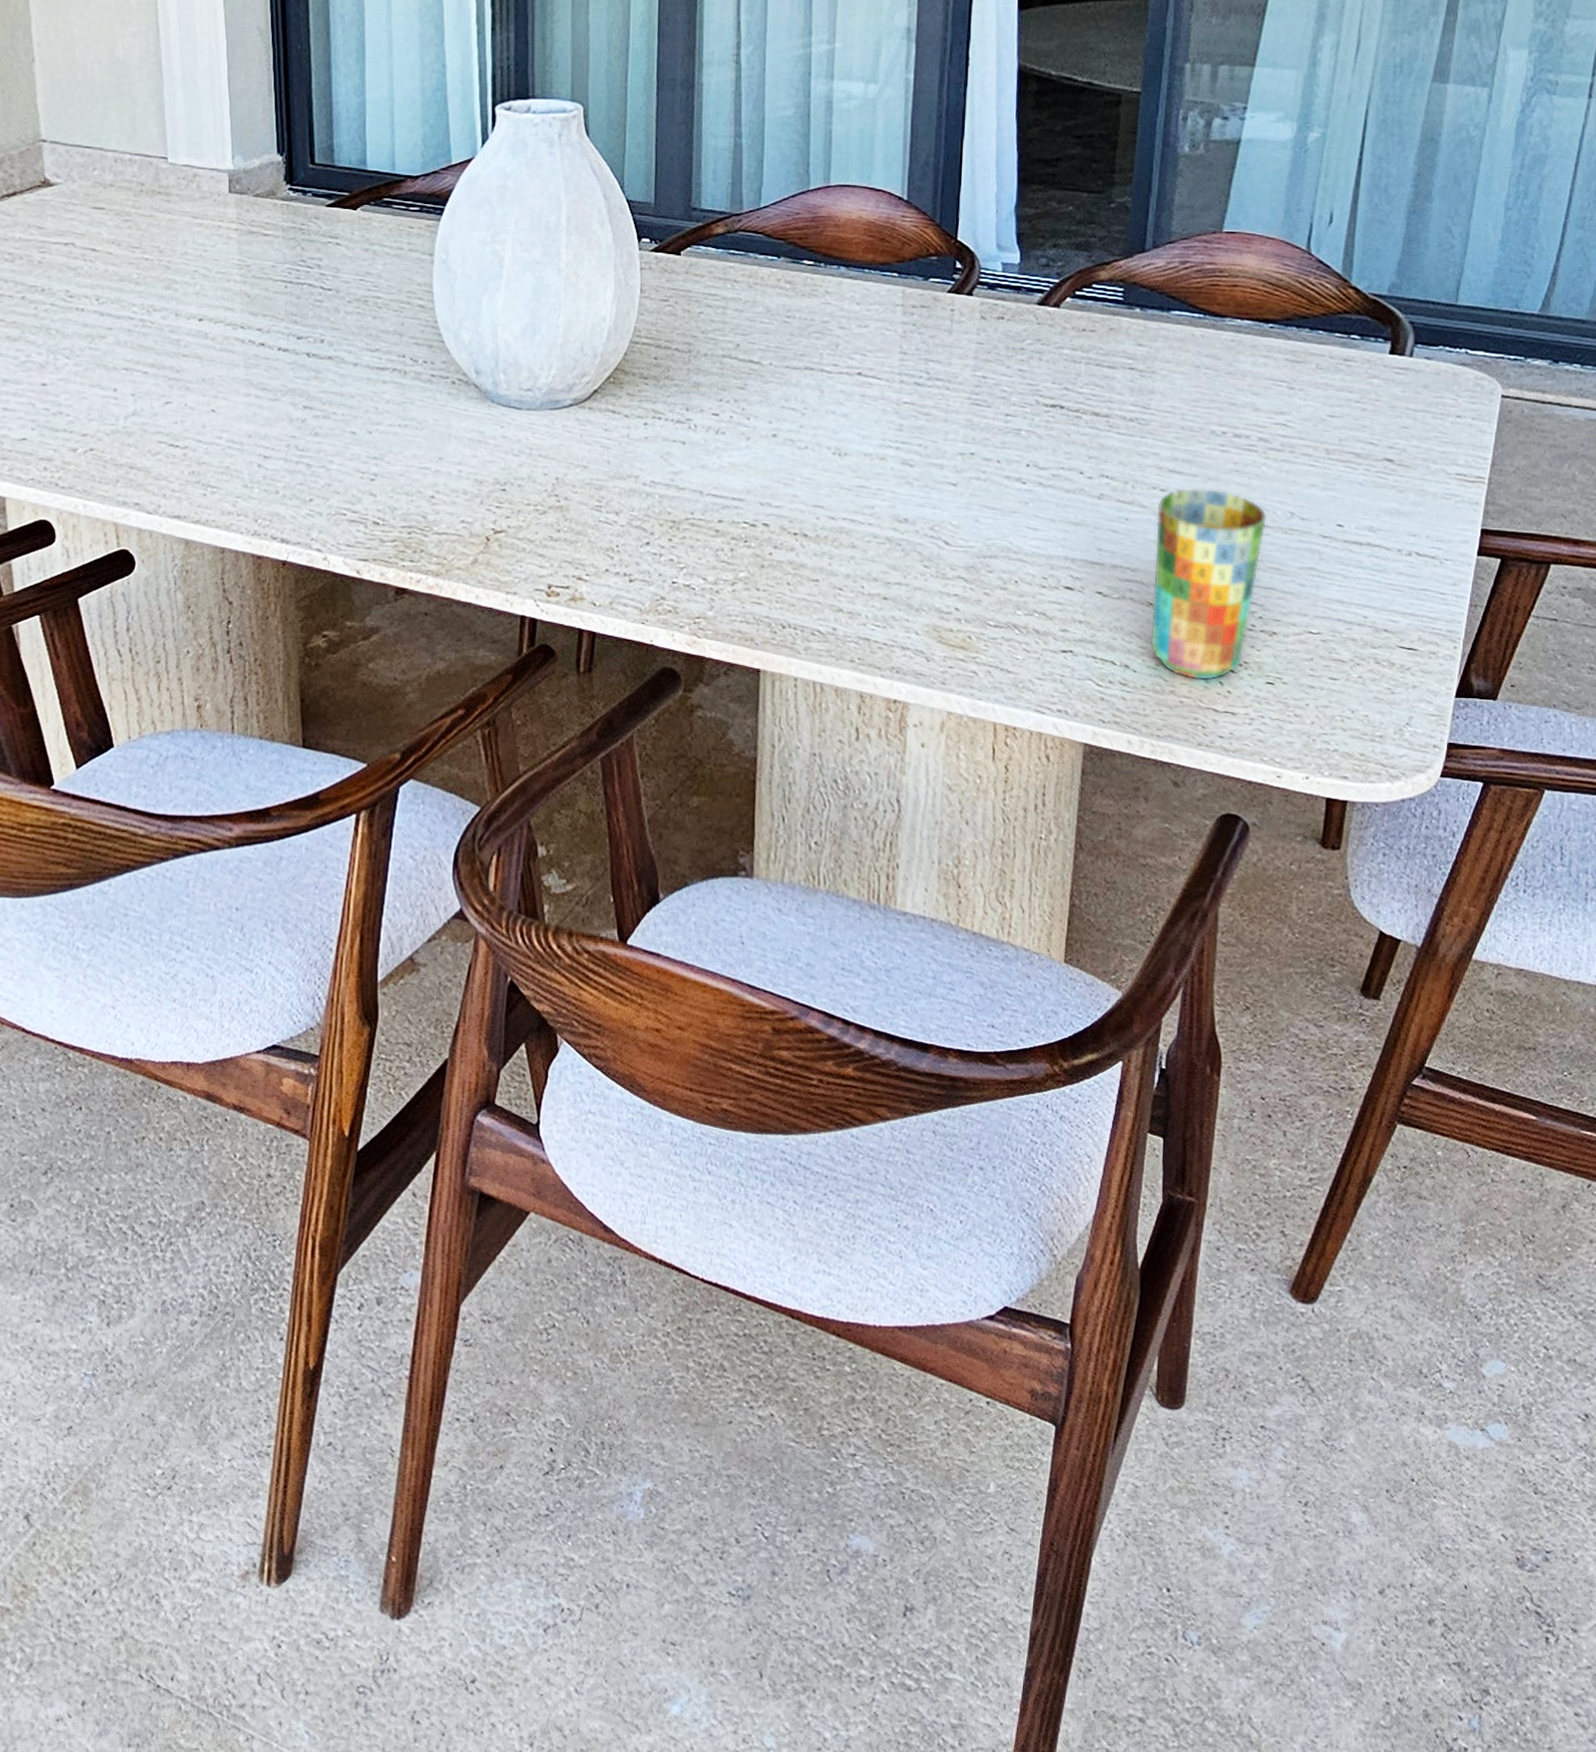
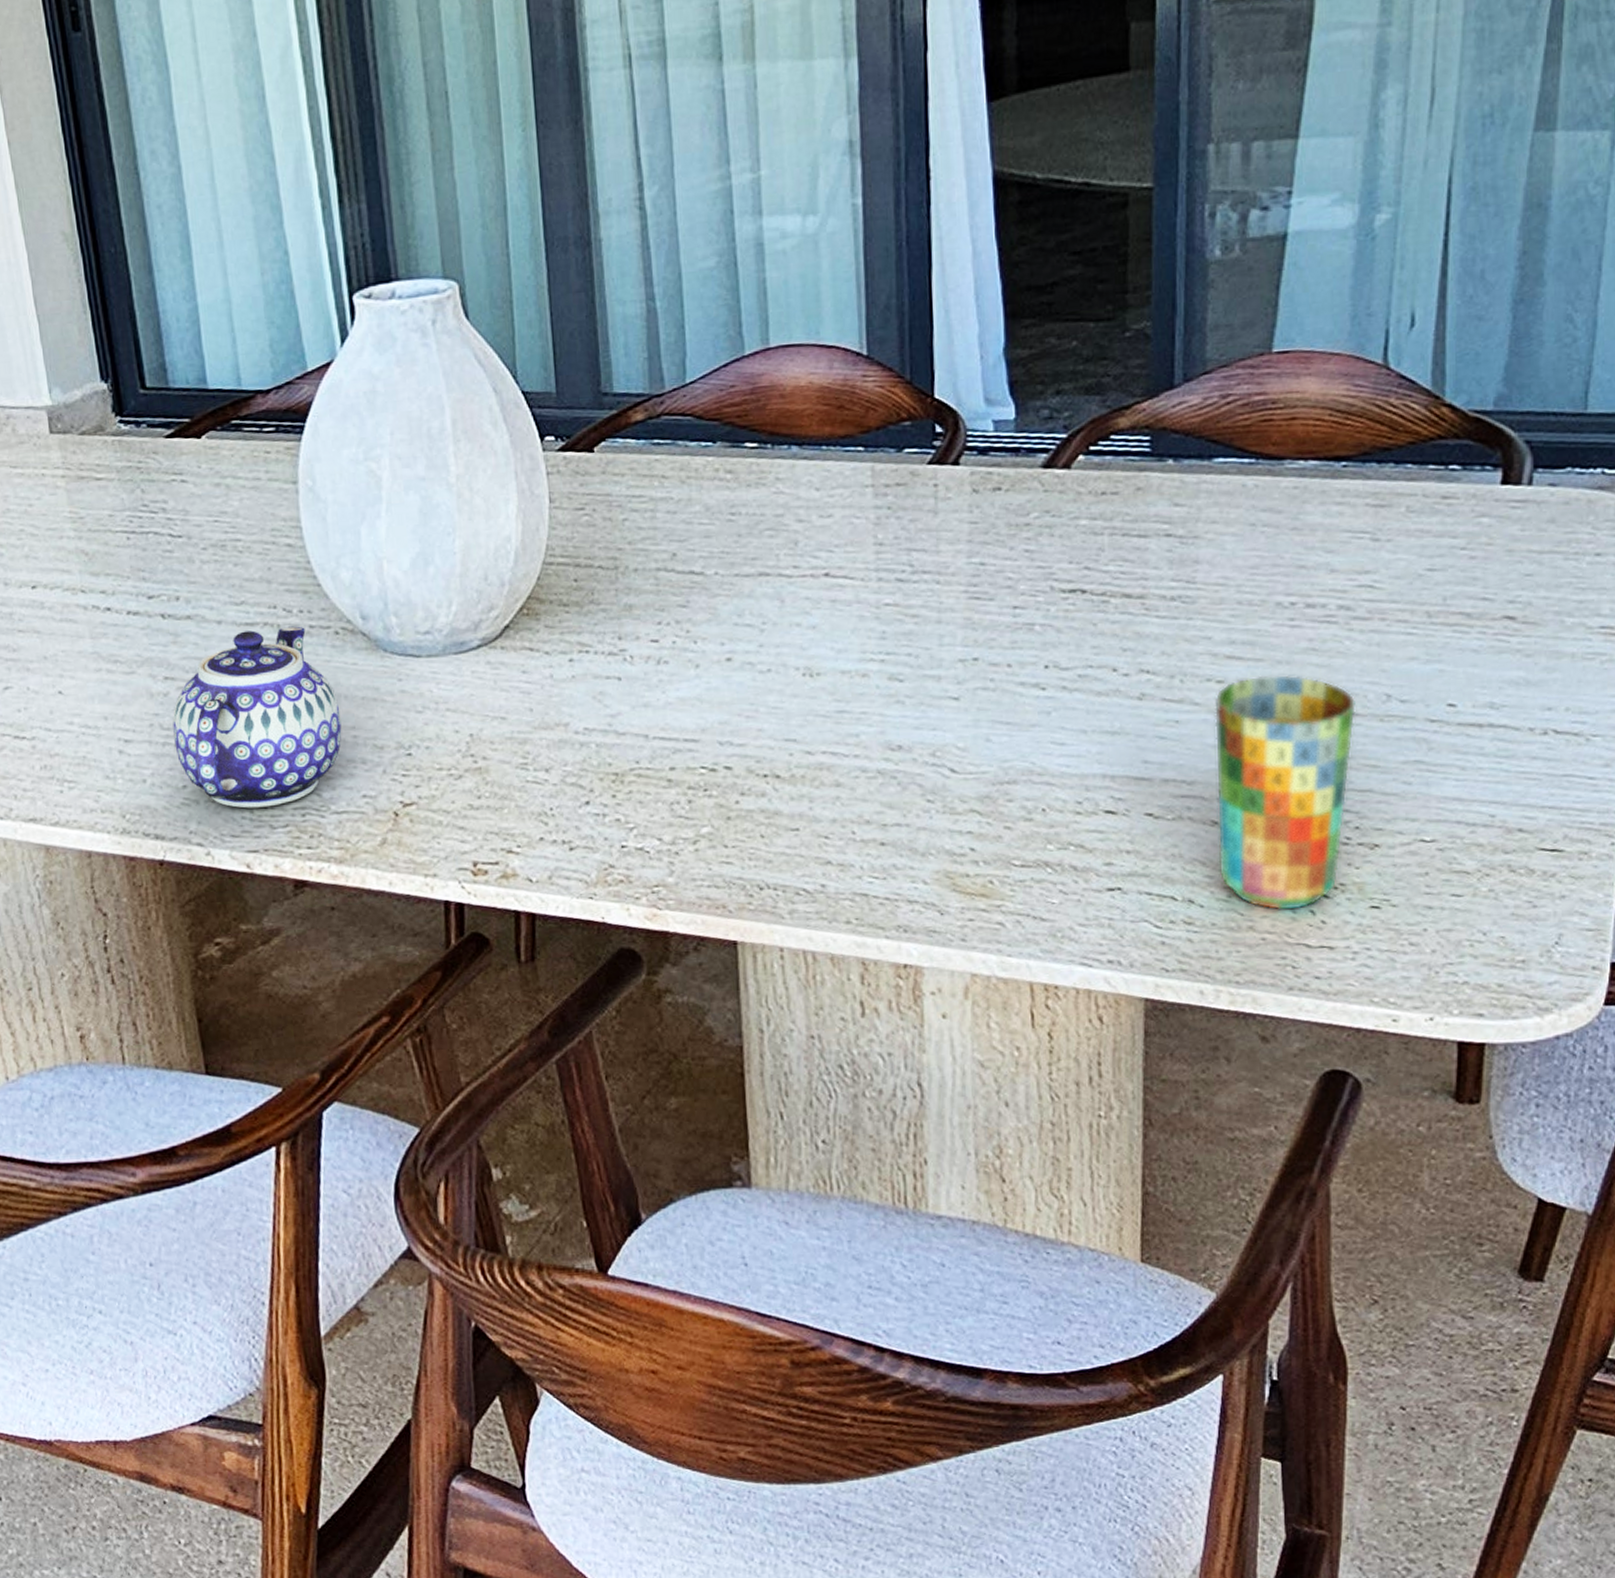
teapot: none [306,374,450,524] -> present [172,626,342,809]

